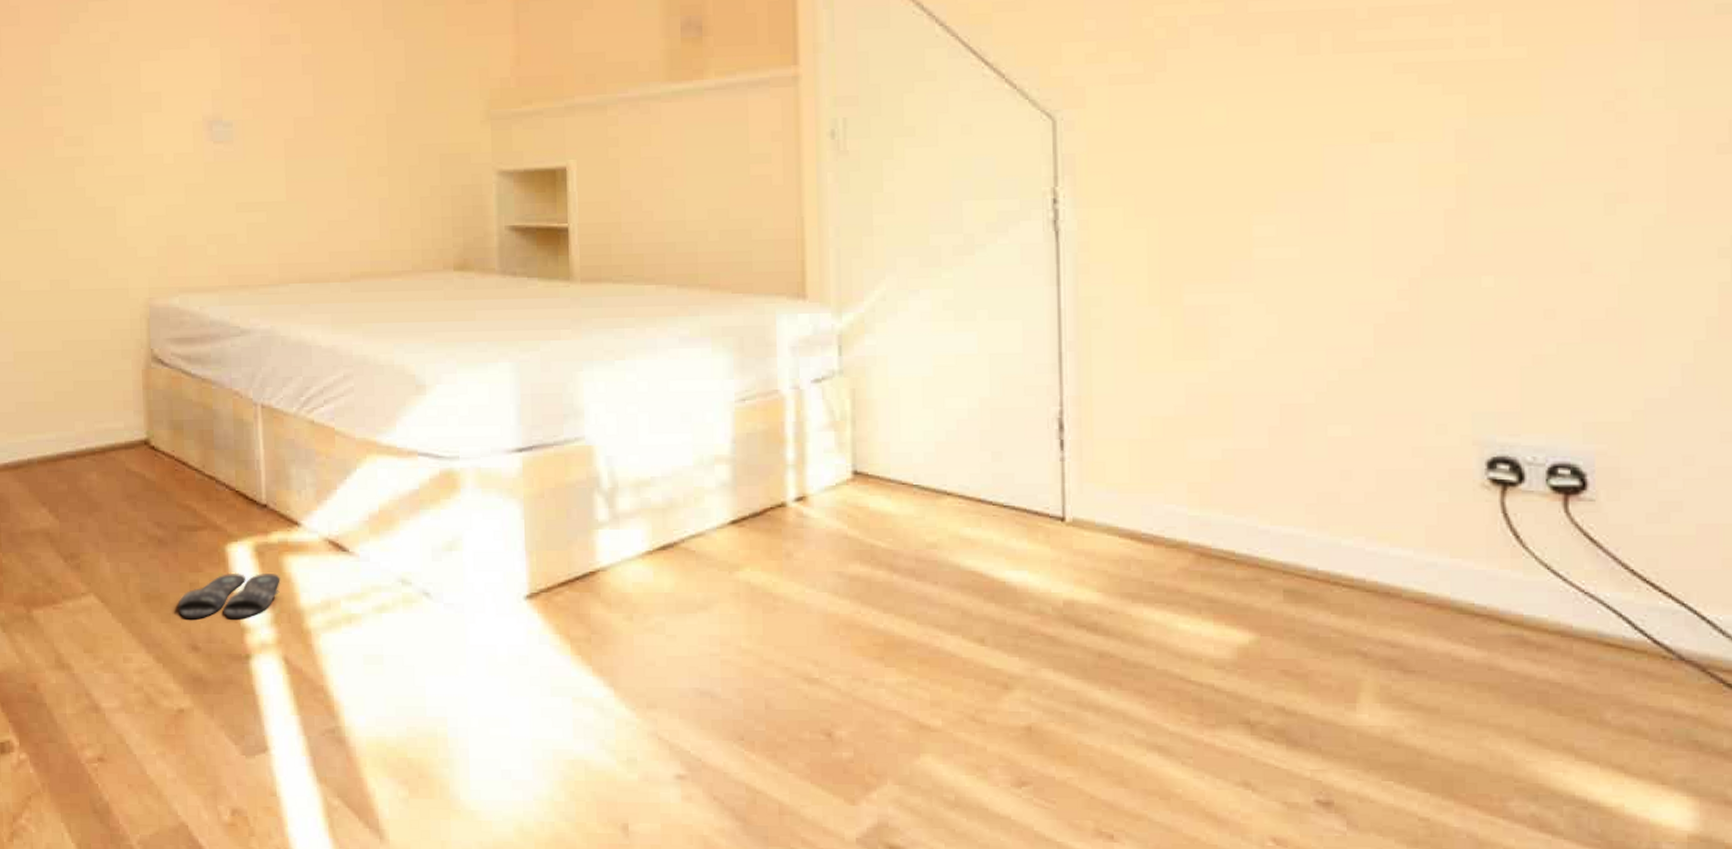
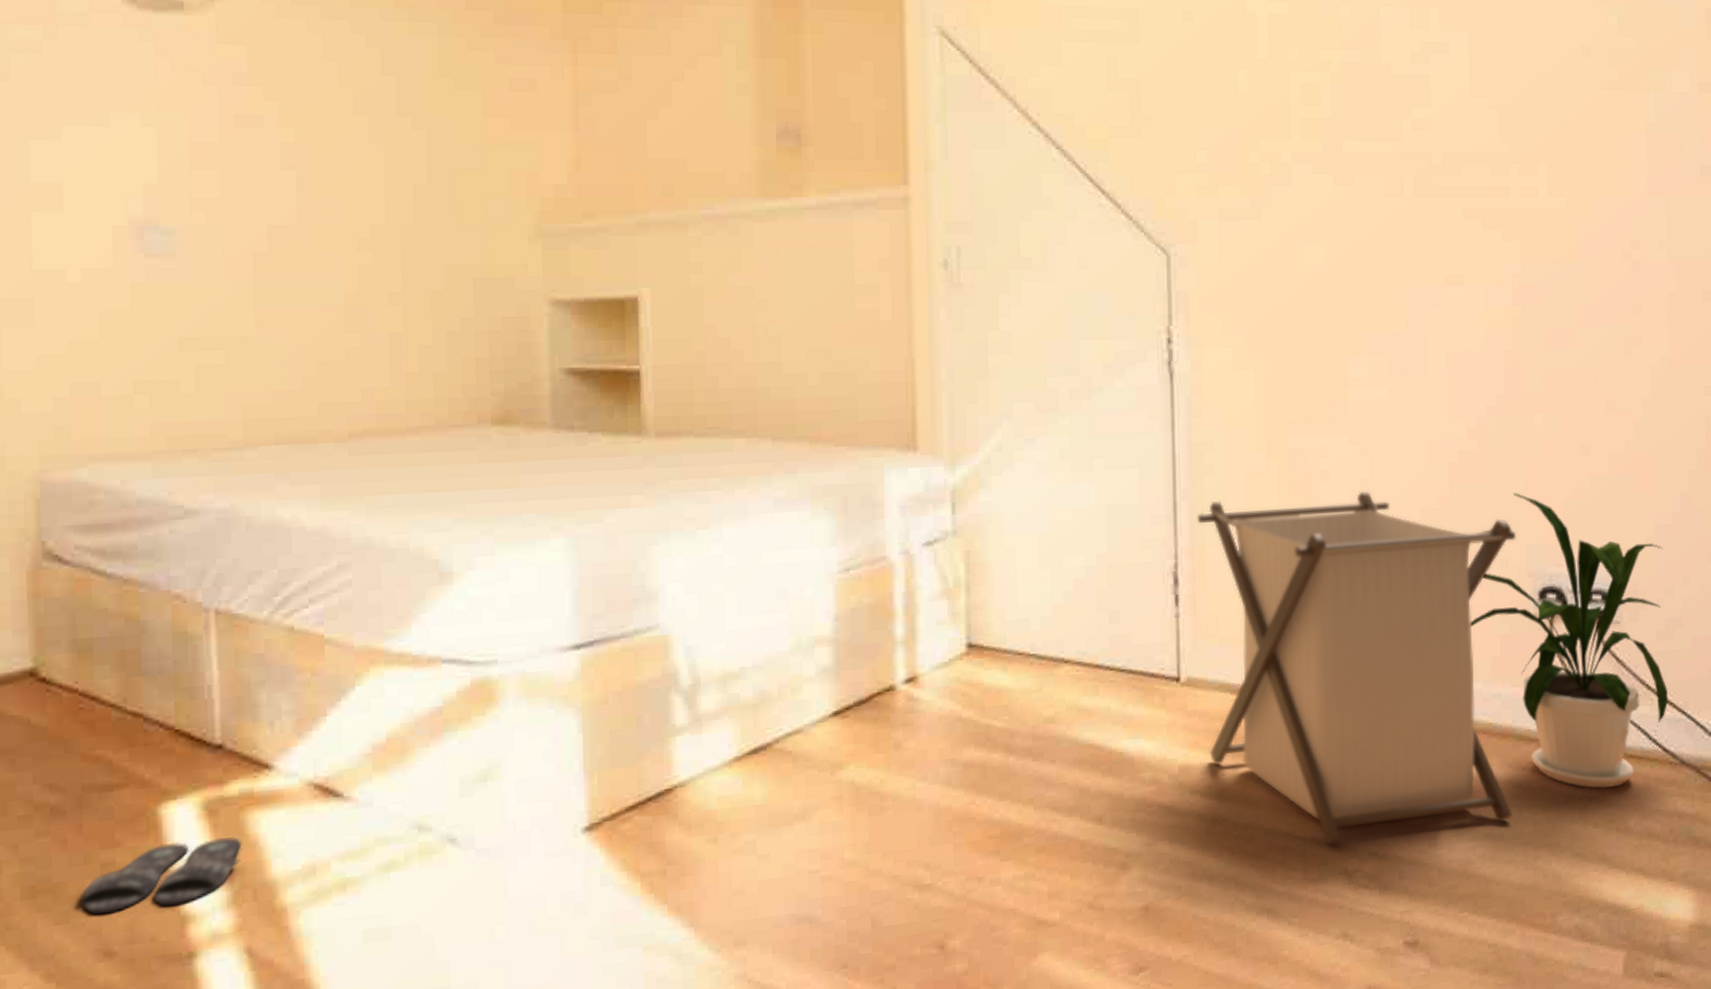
laundry basket: none [1083,349,1458,694] -> present [1197,491,1516,844]
house plant: none [1399,357,1661,675] -> present [1470,493,1668,789]

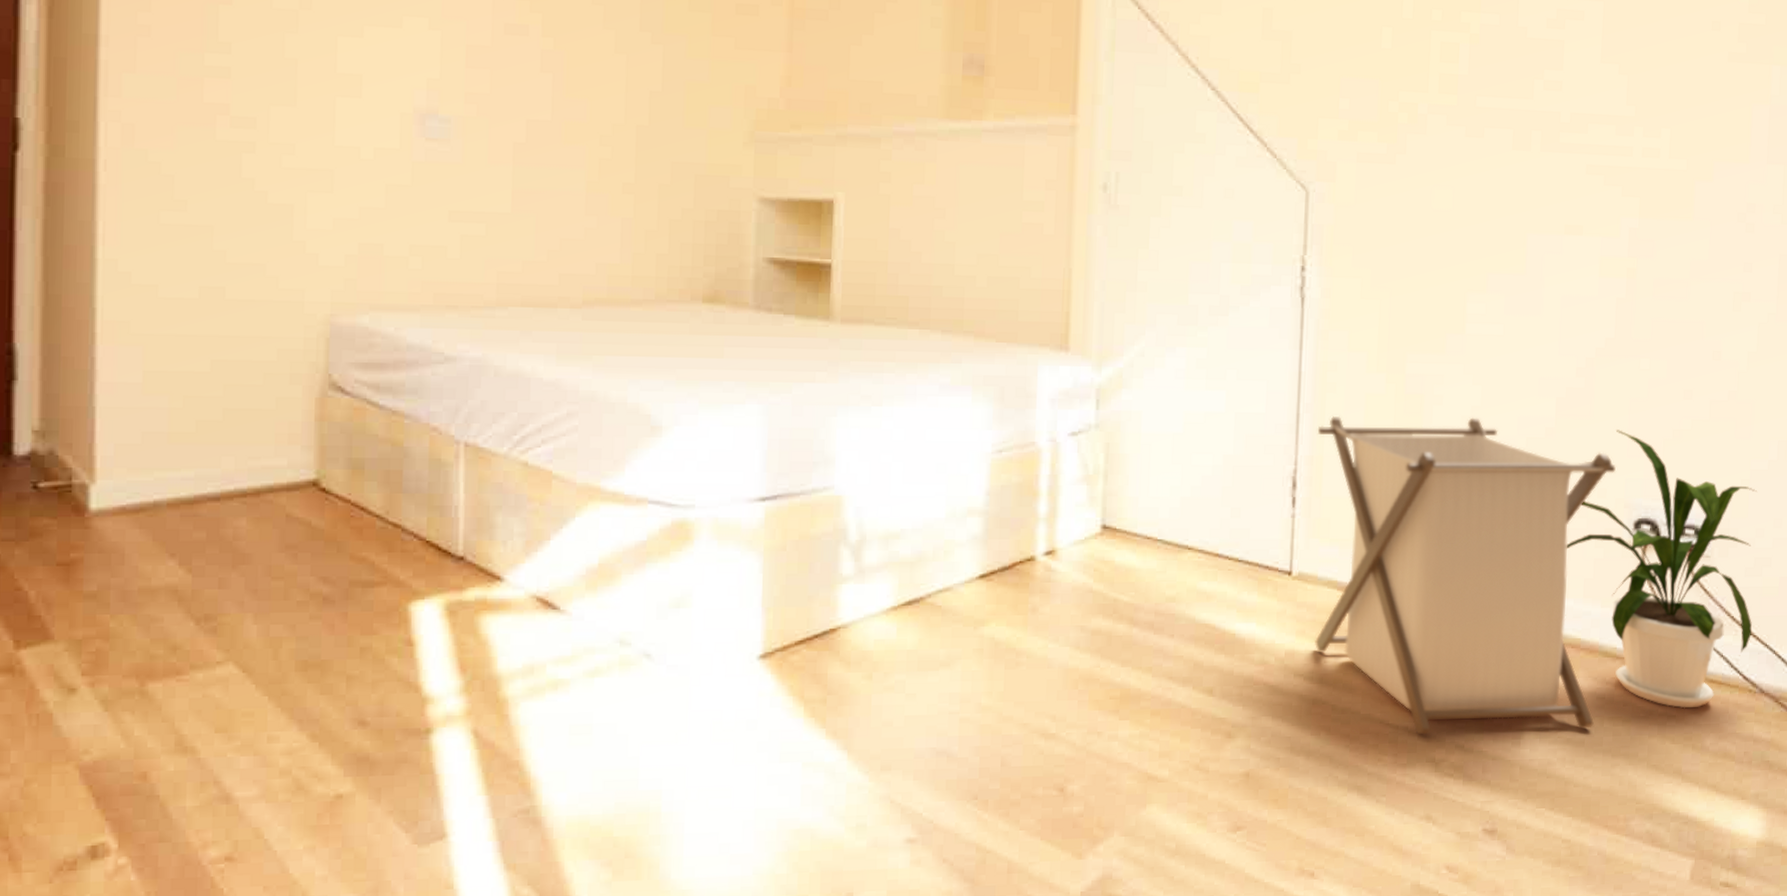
slippers: present [81,837,242,915] -> none [343,635,475,690]

